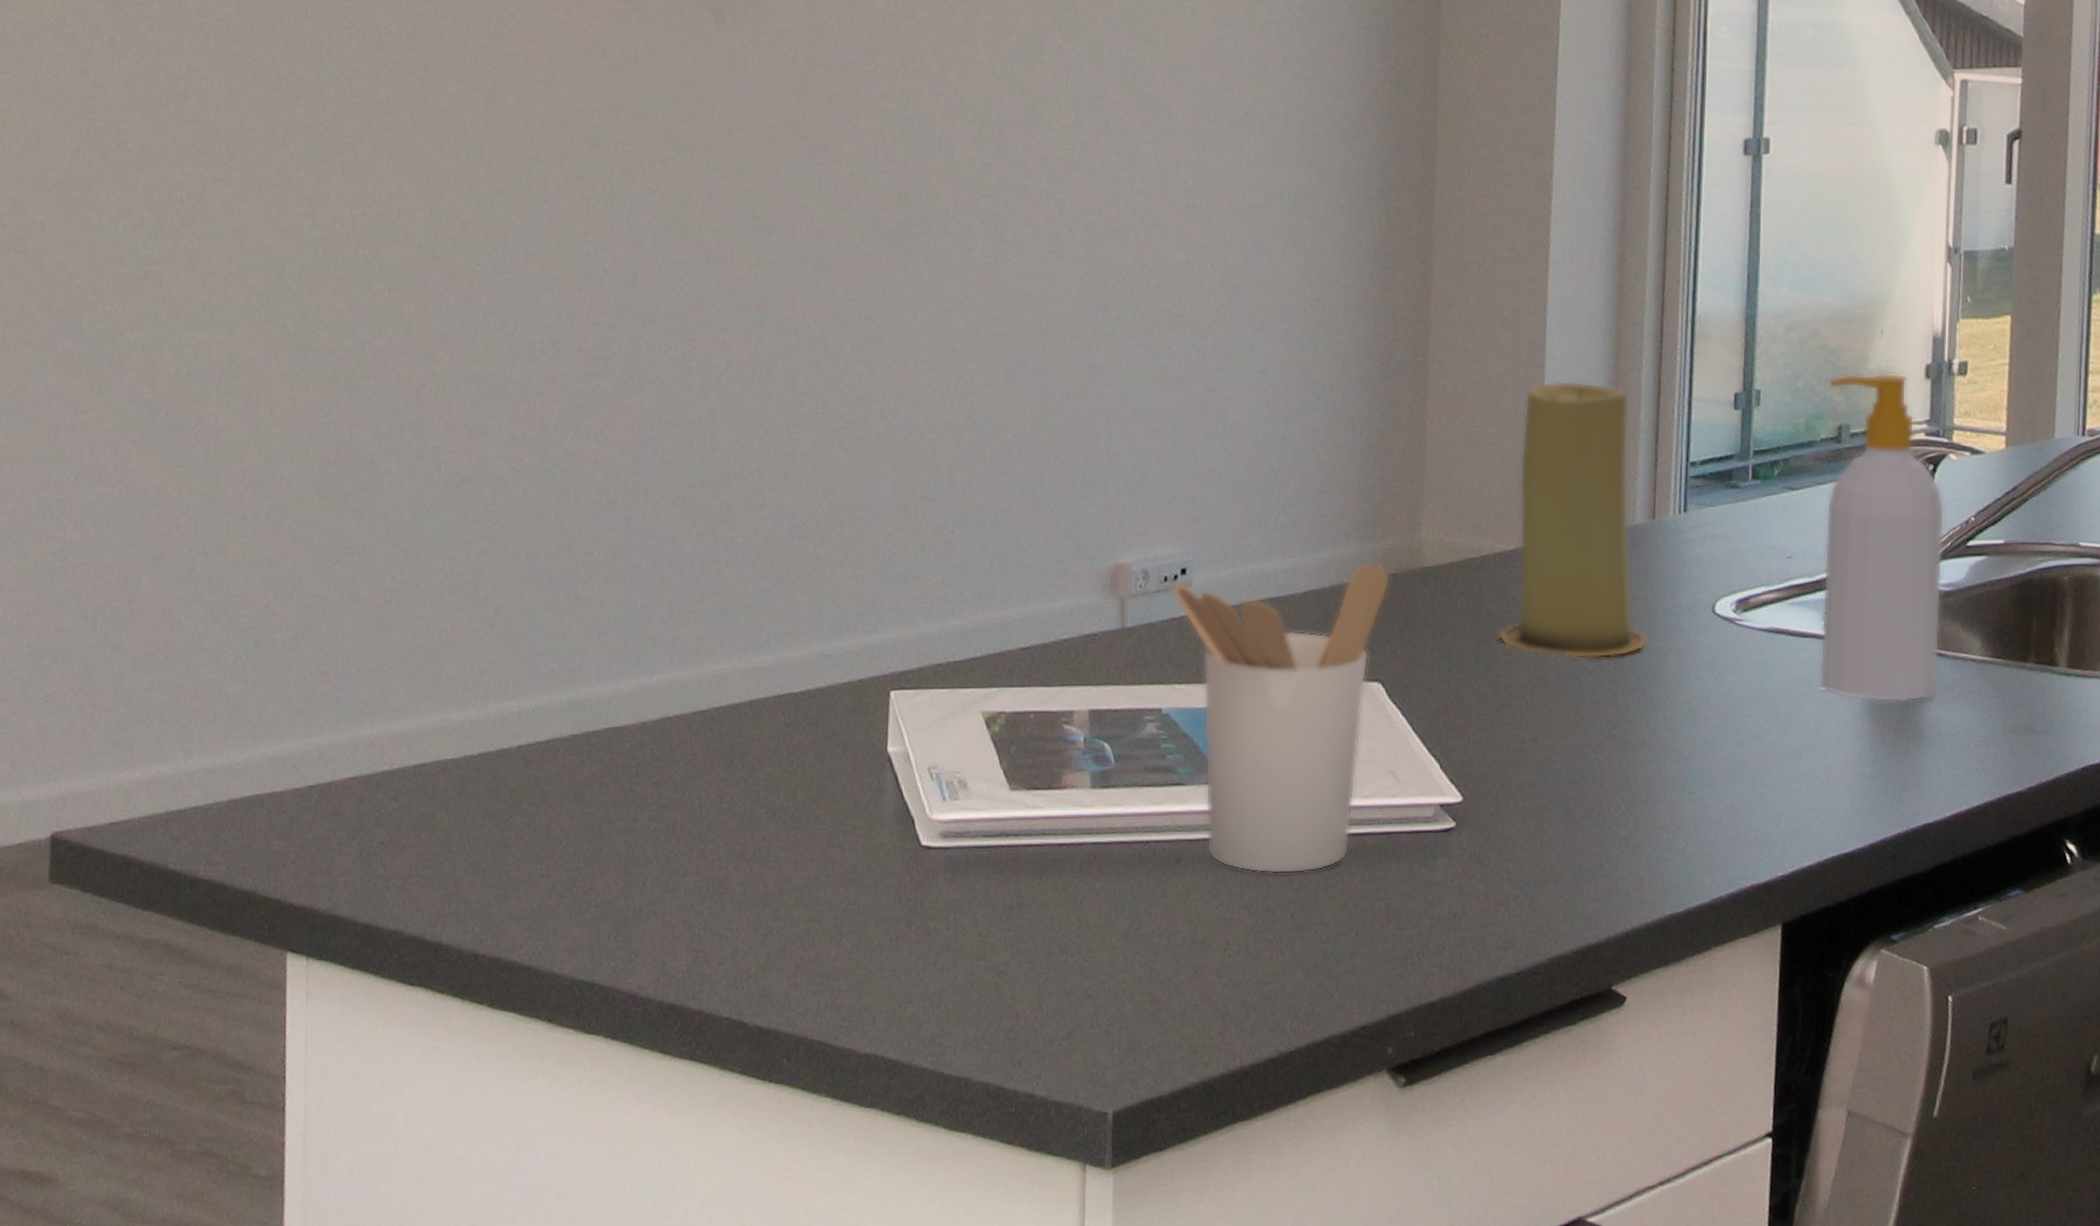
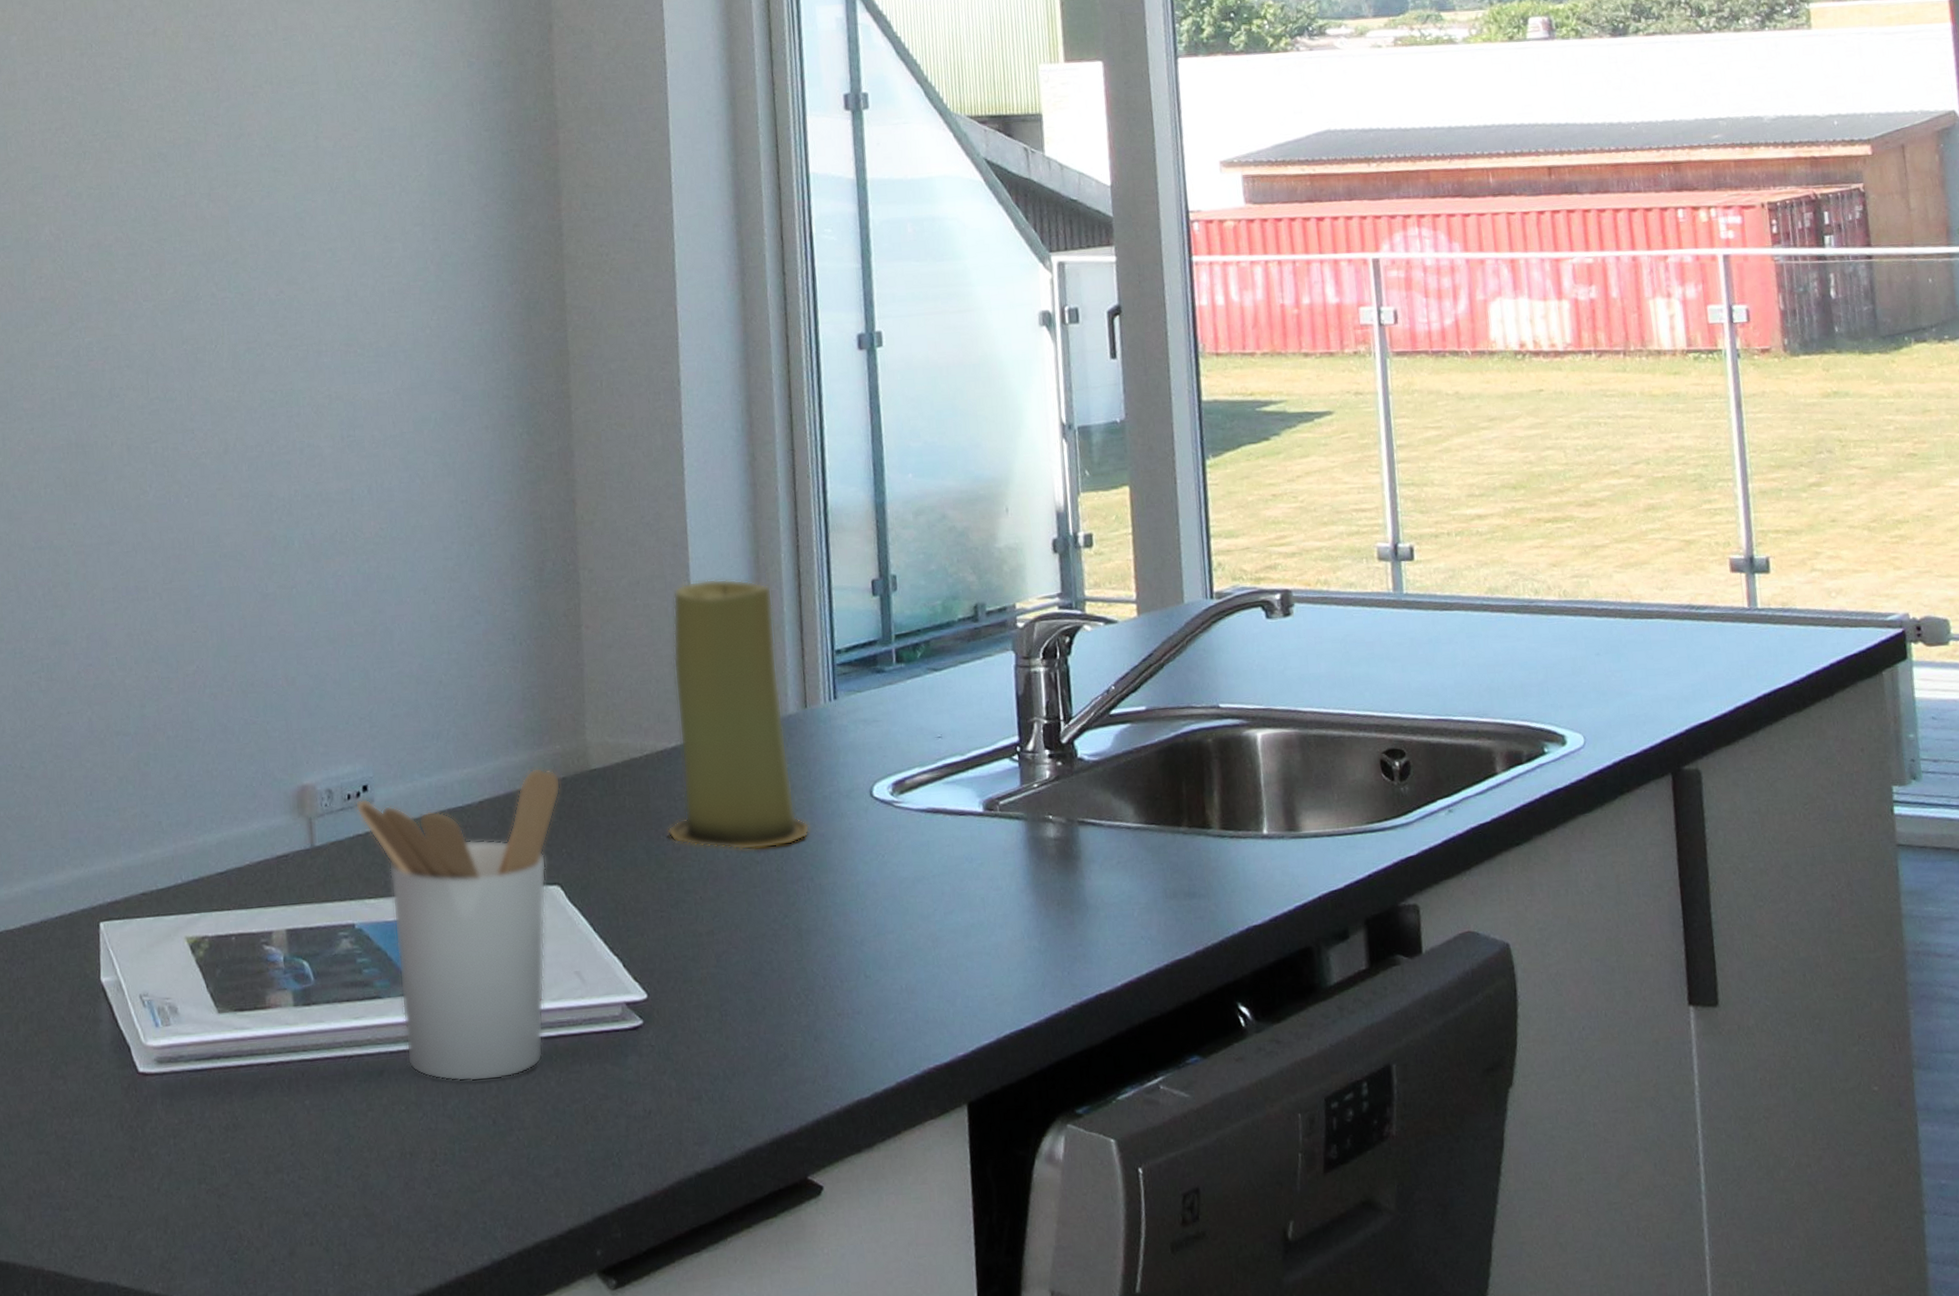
soap bottle: present [1819,373,1945,702] -> none [960,549,1096,876]

